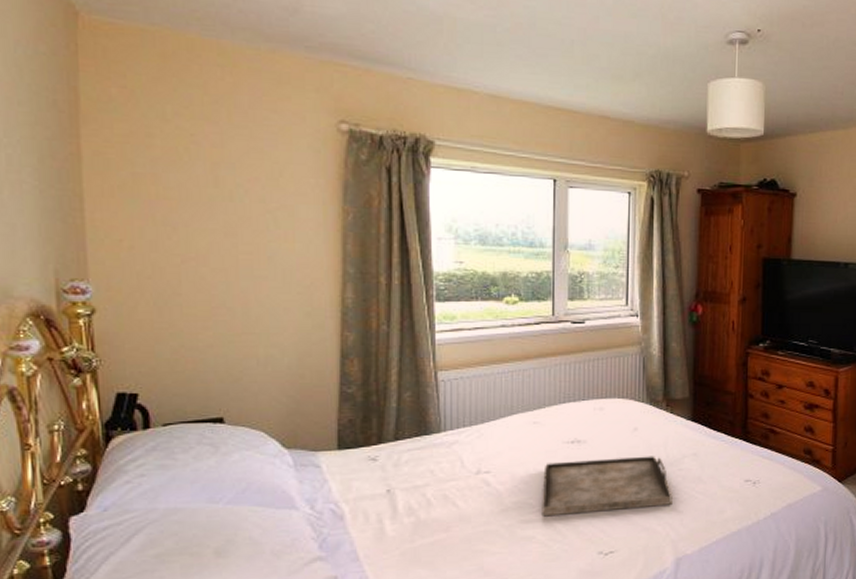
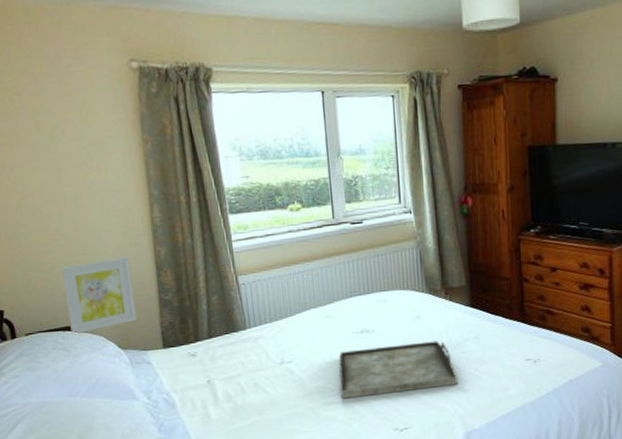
wall art: none [222,341,310,427] -> present [62,257,138,334]

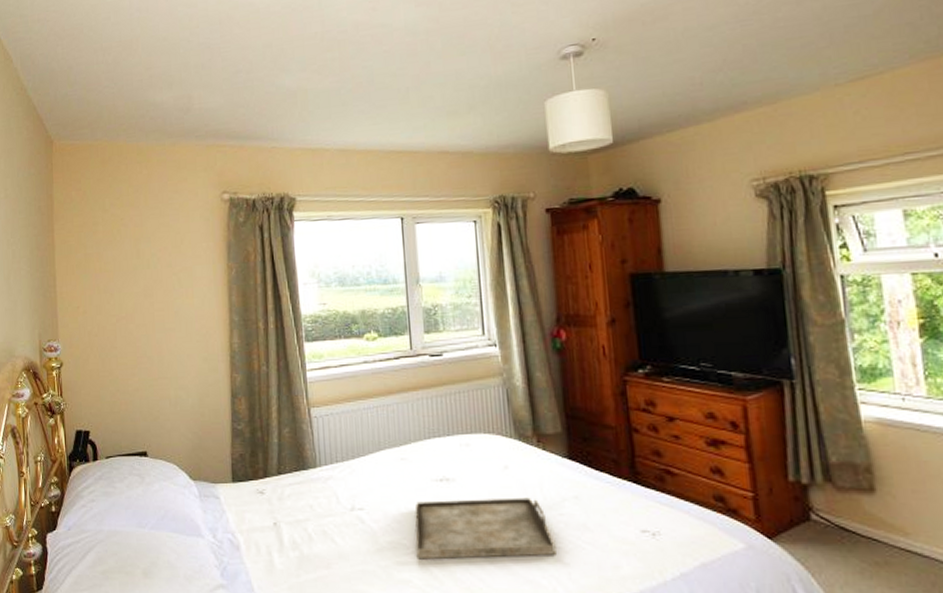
wall art: present [62,257,138,334] -> none [145,383,210,460]

